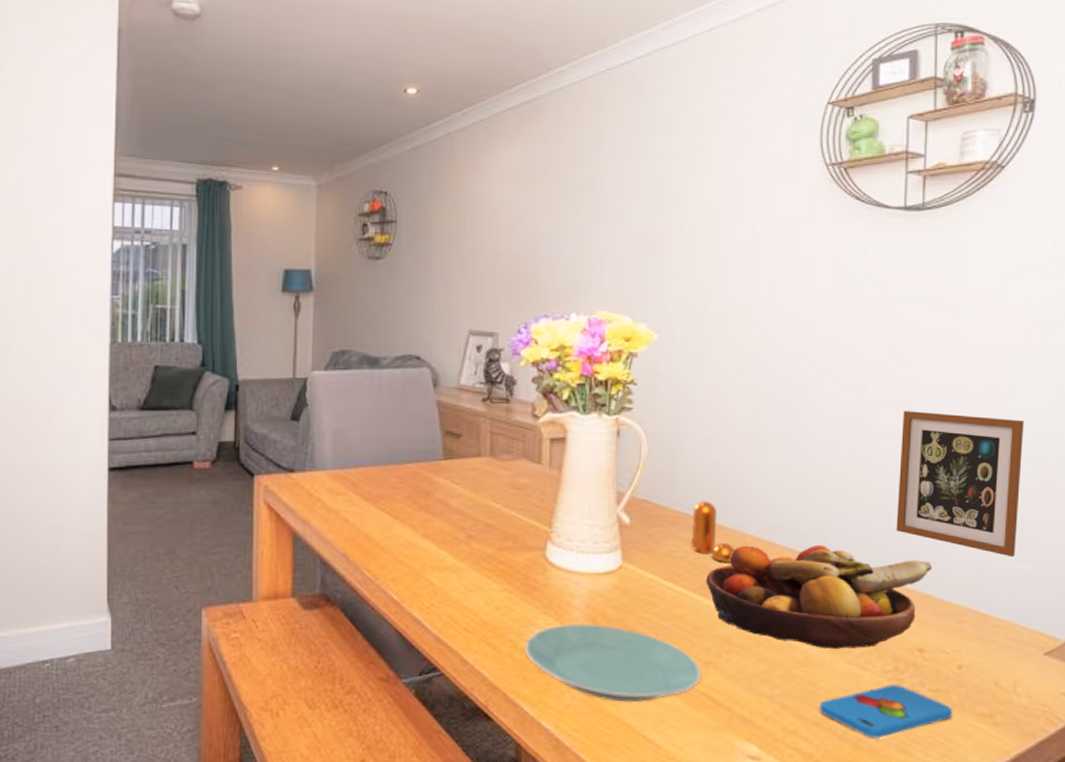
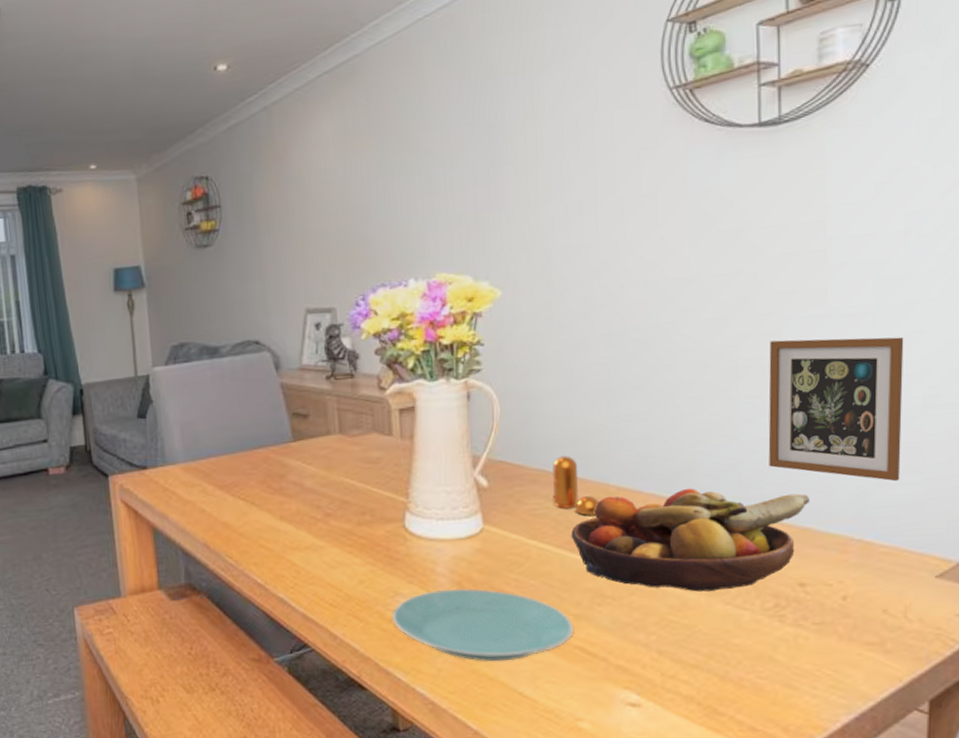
smartphone: present [820,685,953,739] -> none [699,621,840,676]

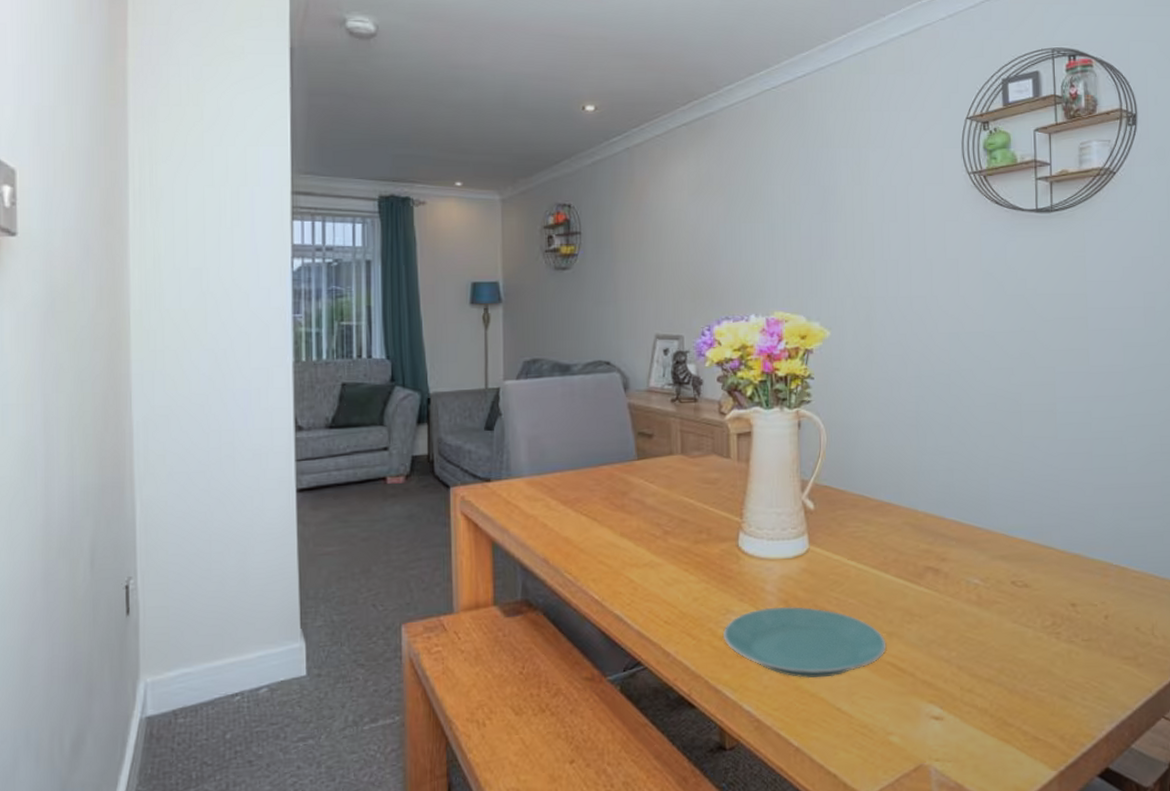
pepper shaker: present [551,456,600,515] -> none [869,483,910,539]
fruit bowl: present [571,488,810,592] -> none [885,516,1079,611]
picture frame: present [768,337,904,482] -> none [1045,390,1146,515]

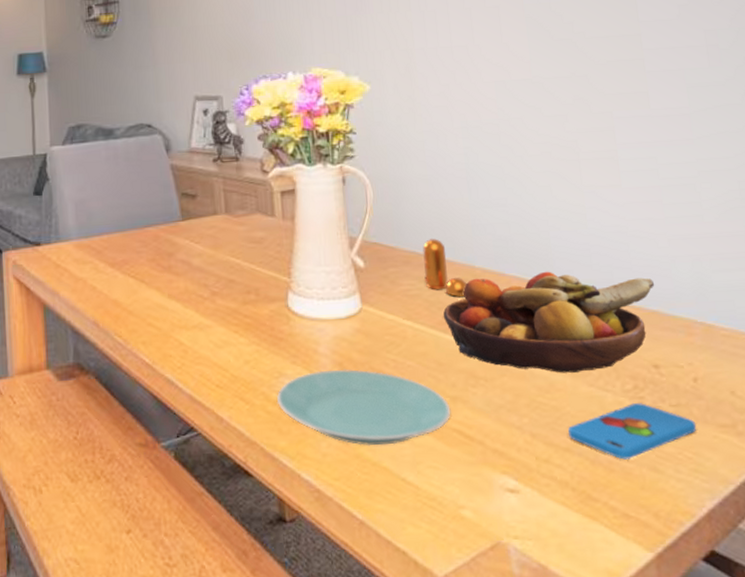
pepper shaker: none [869,483,910,539] -> present [422,239,468,297]
fruit bowl: none [885,516,1079,611] -> present [443,271,655,373]
smartphone: none [991,638,1104,689] -> present [568,403,697,460]

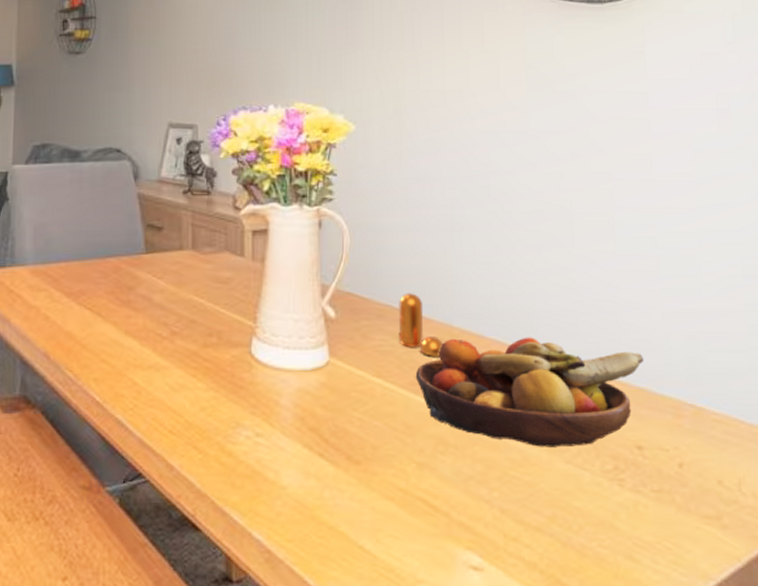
plate: present [276,369,451,446] -> none [231,423,417,509]
smartphone: present [568,403,697,460] -> none [541,485,679,545]

